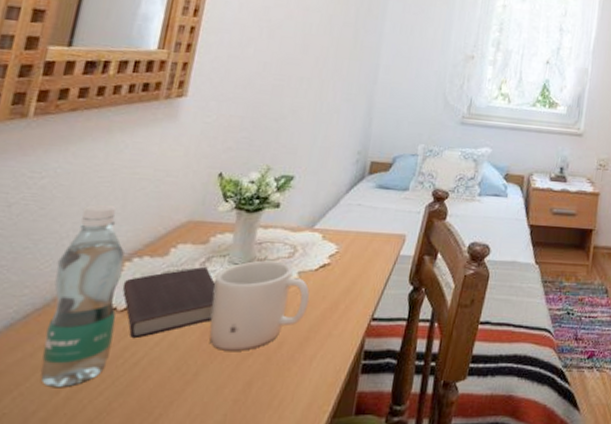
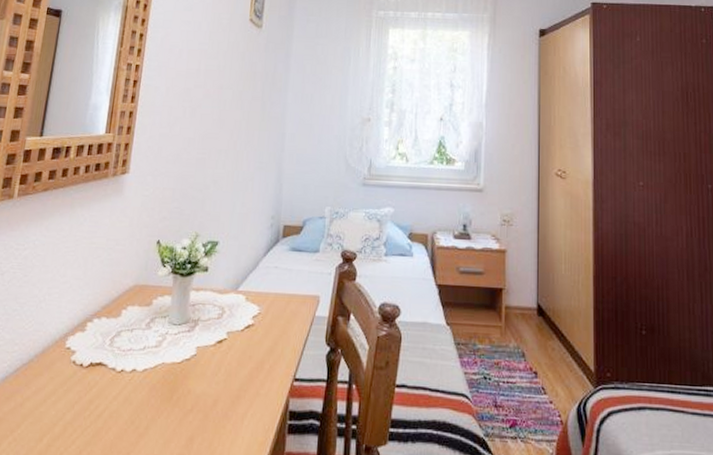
bottle: present [40,203,126,389] -> none [28,270,88,436]
book: present [122,267,216,339] -> none [86,327,160,393]
mug: present [209,260,310,351] -> none [155,321,238,407]

